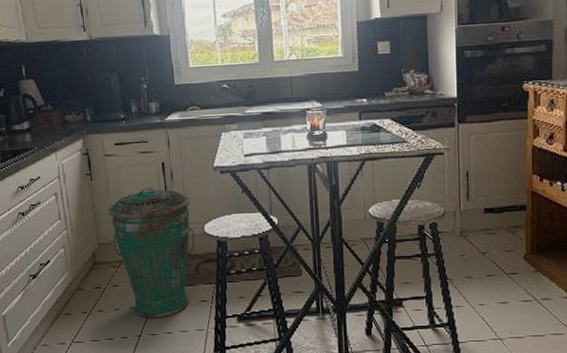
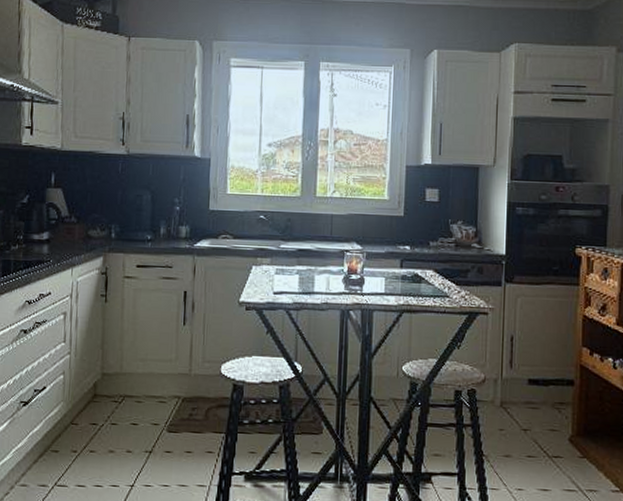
trash can: present [108,187,195,318] -> none [118,316,210,467]

